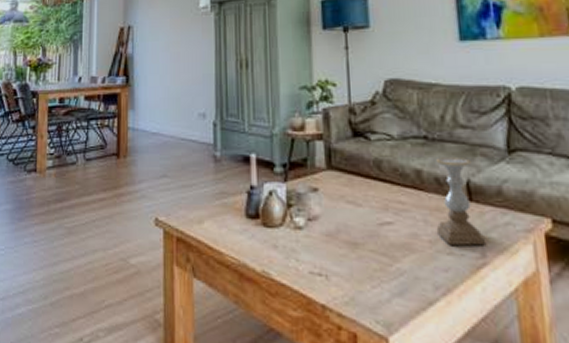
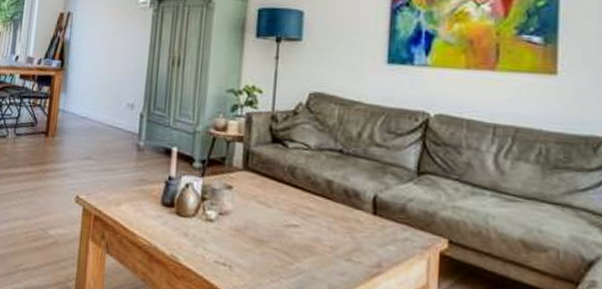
candle holder: present [435,158,485,246] -> none [338,171,383,257]

